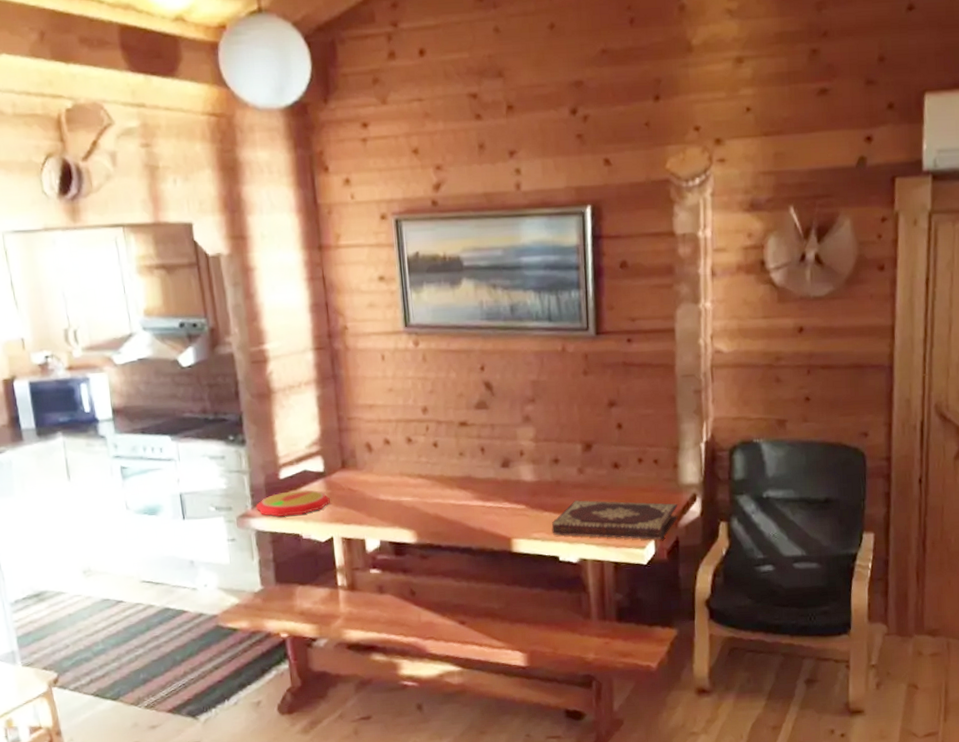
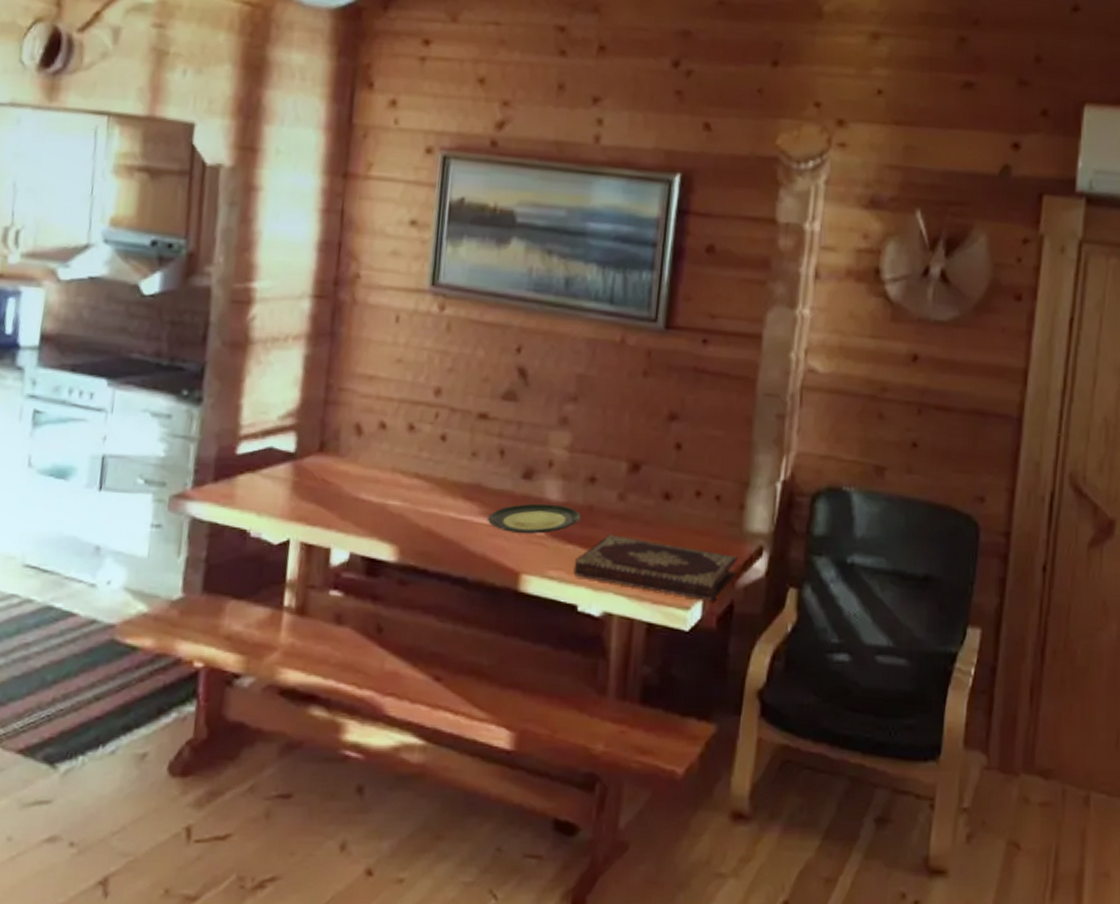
plate: present [255,490,330,517] -> none [197,472,296,505]
plate: none [480,483,552,509] -> present [488,503,582,534]

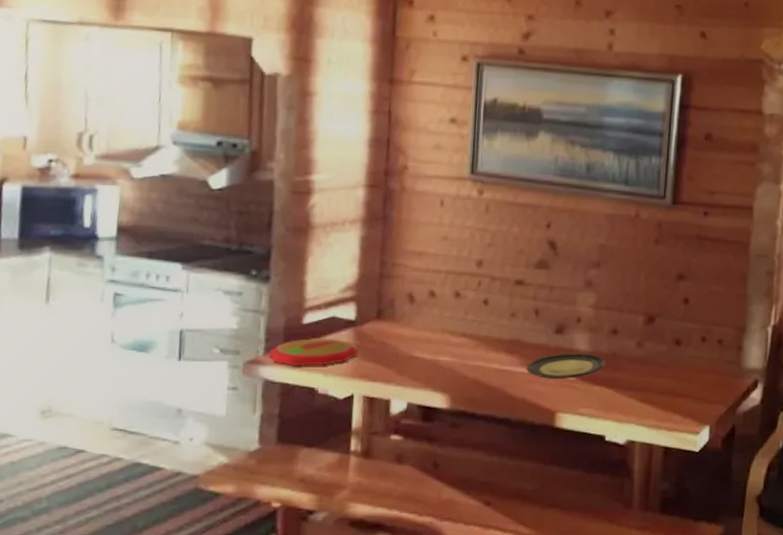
plate: none [197,472,296,505] -> present [268,338,357,367]
book: present [573,534,738,602] -> none [601,376,737,427]

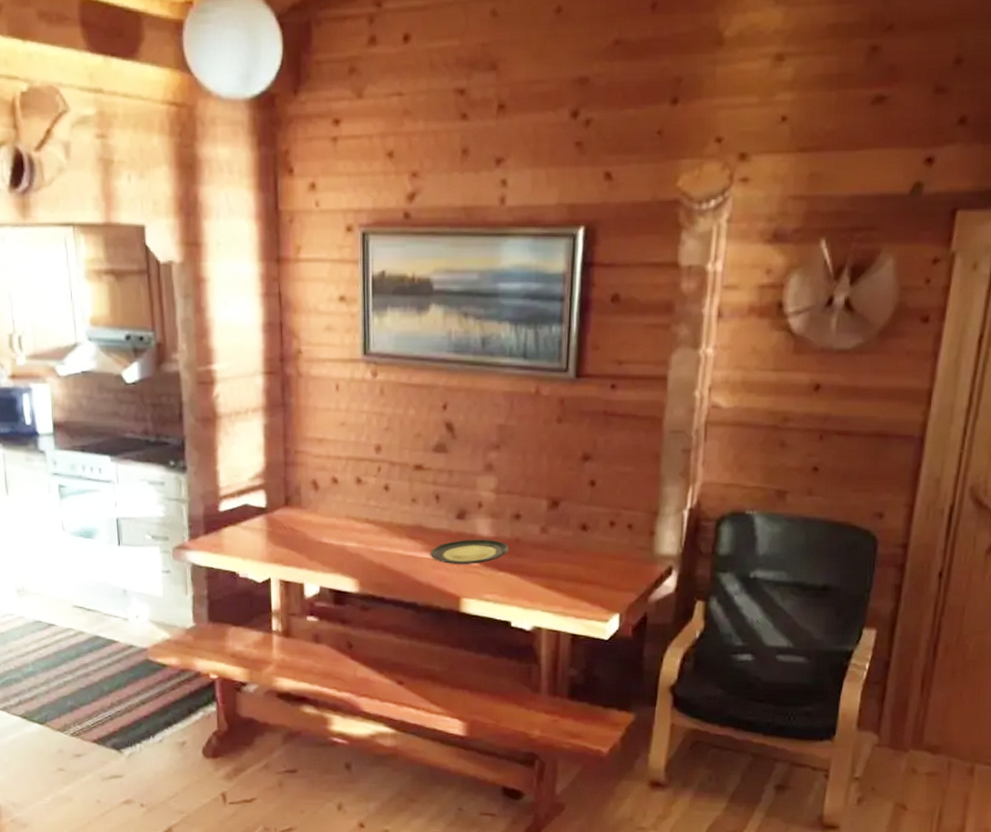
plate: present [268,338,357,367] -> none [193,525,270,552]

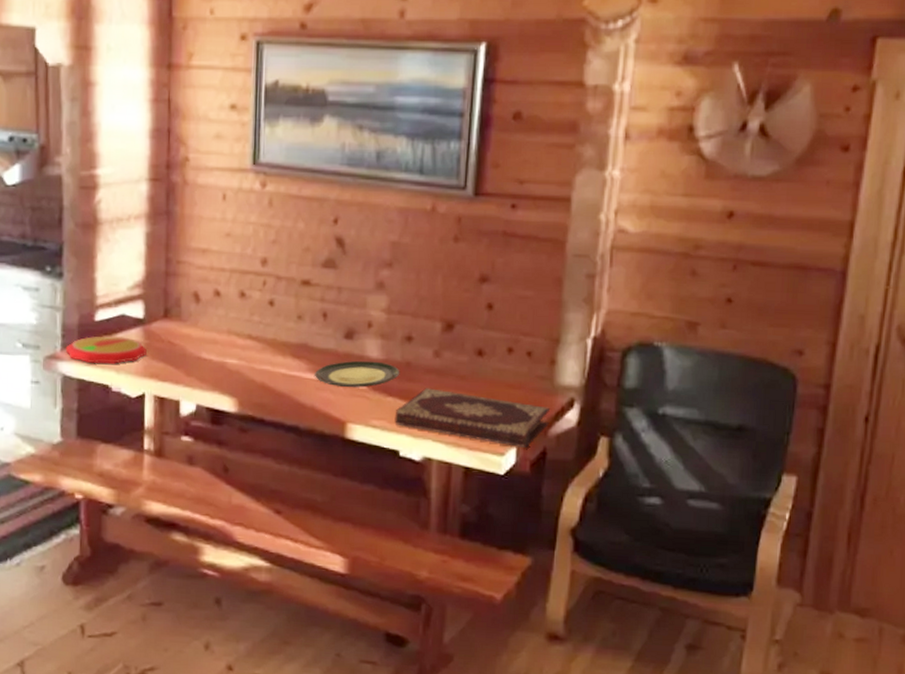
plate: none [193,525,270,552] -> present [65,336,147,364]
book: none [506,562,649,615] -> present [394,388,550,449]

